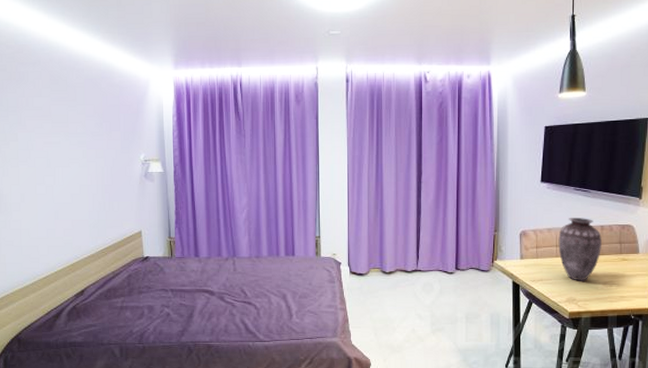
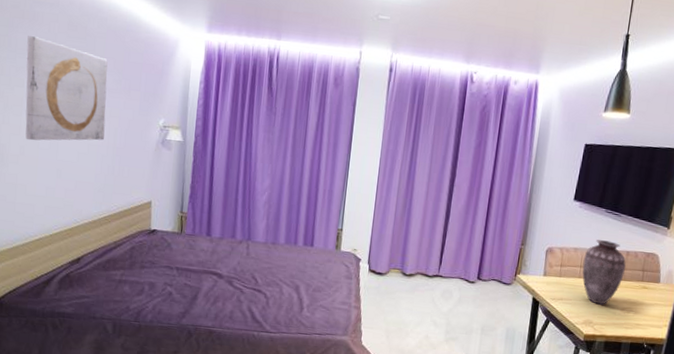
wall art: none [16,94,93,188] -> present [25,36,108,141]

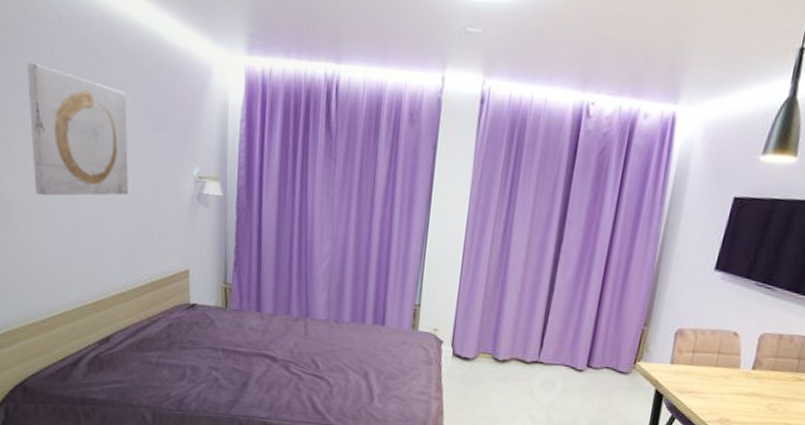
vase: present [582,240,626,305] -> none [719,320,778,400]

